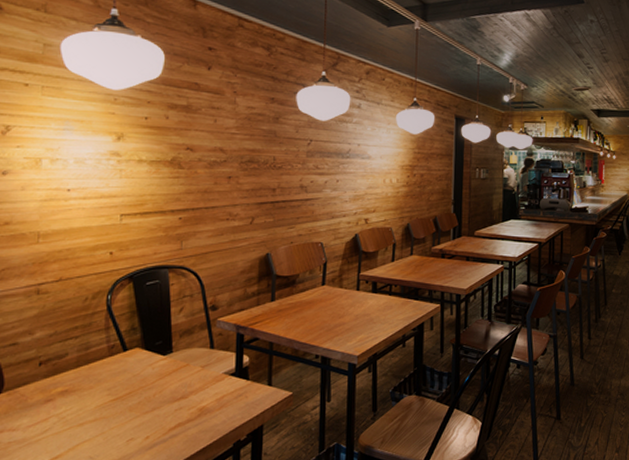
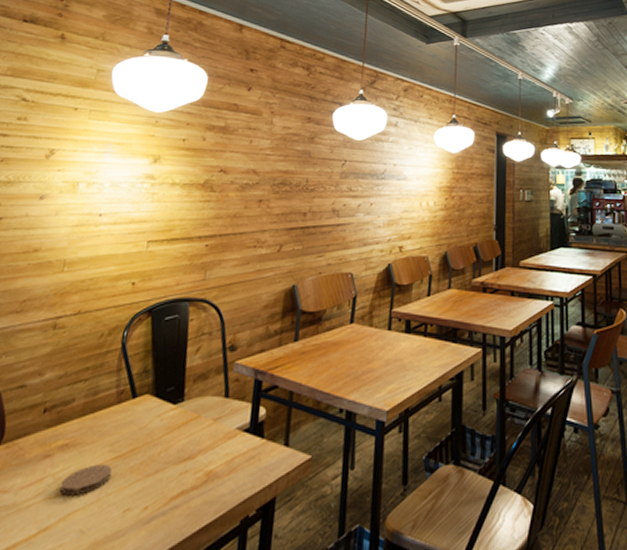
coaster: none [65,405,111,431] -> present [60,464,112,496]

